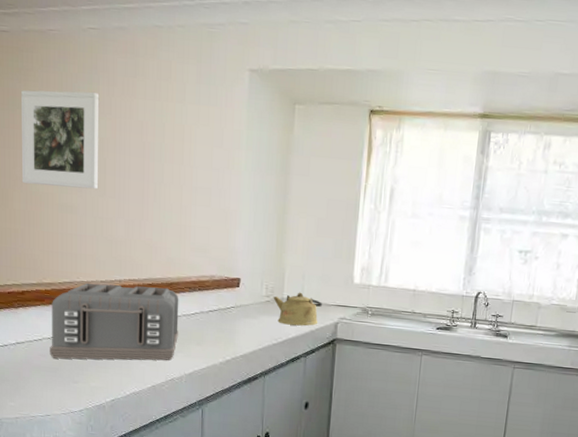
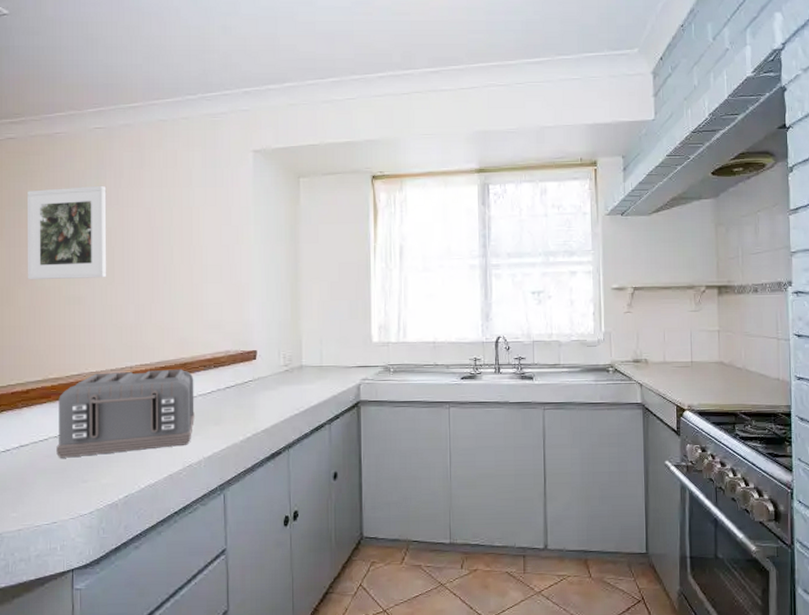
kettle: present [273,292,322,326] -> none [291,357,342,393]

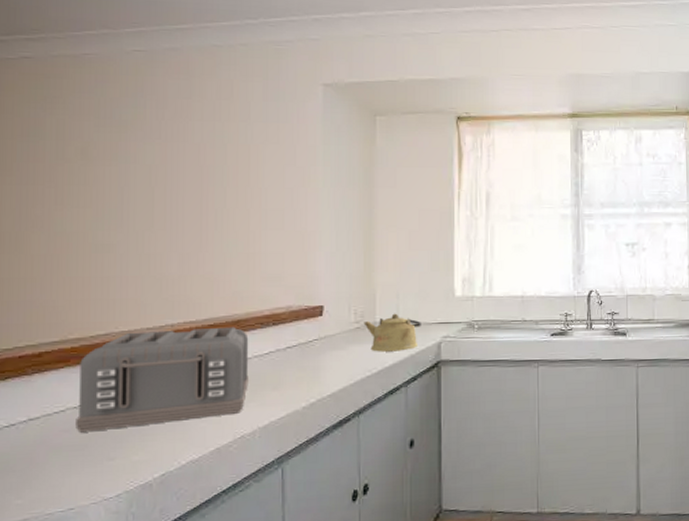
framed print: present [27,185,107,280] -> none [43,116,146,224]
kettle: none [291,357,342,393] -> present [363,313,421,352]

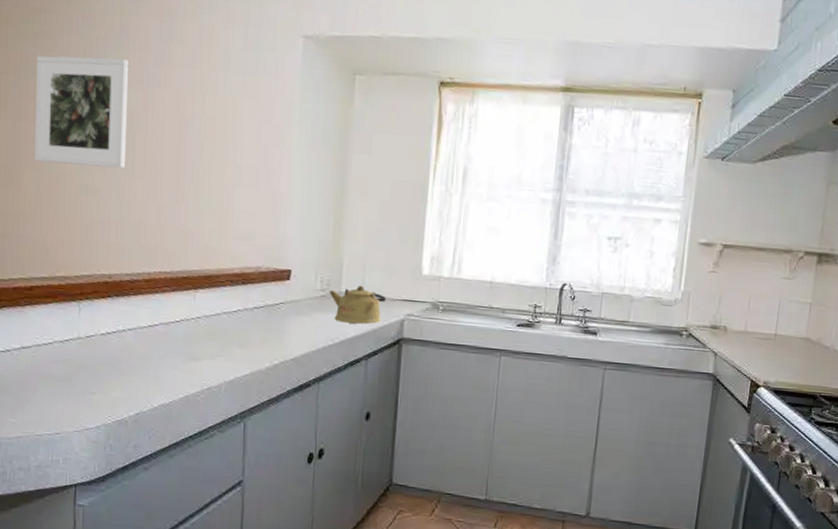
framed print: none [43,116,146,224] -> present [34,55,130,169]
toaster: present [76,326,249,433] -> none [62,276,219,366]

